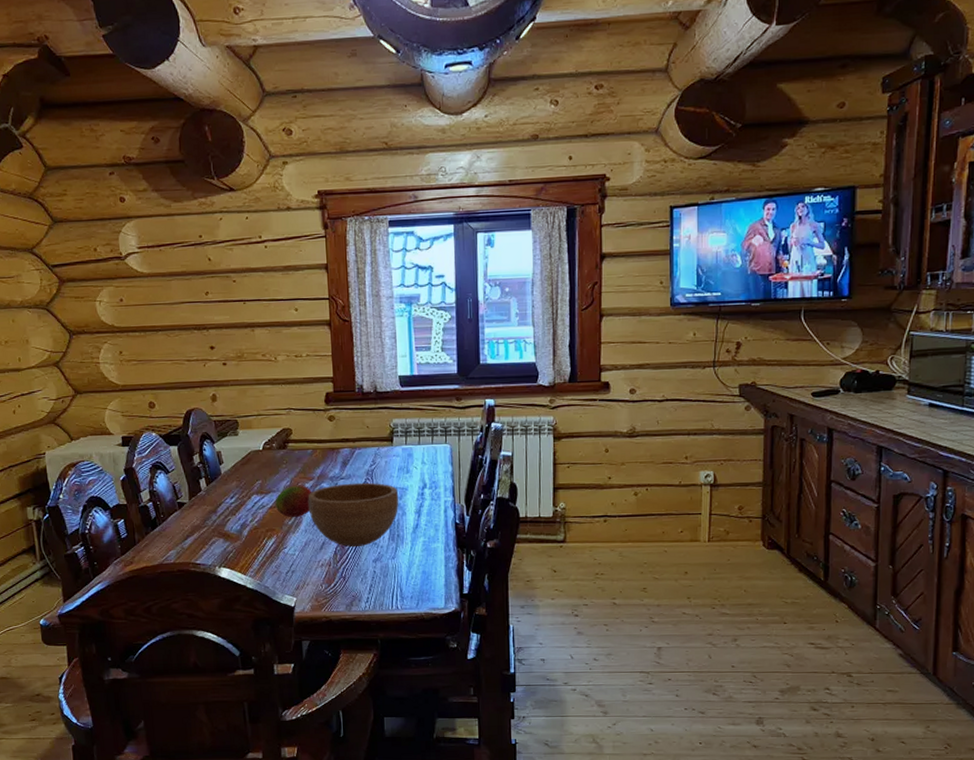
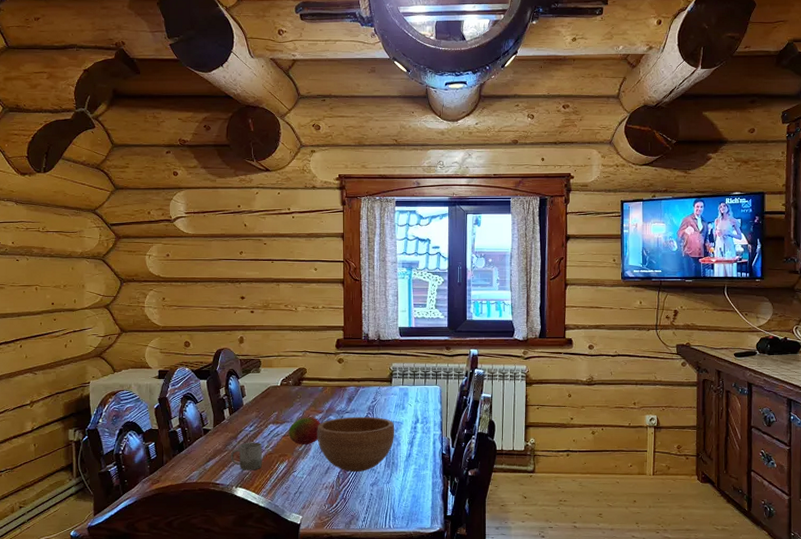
cup: none [210,515,248,548] -> present [230,442,263,471]

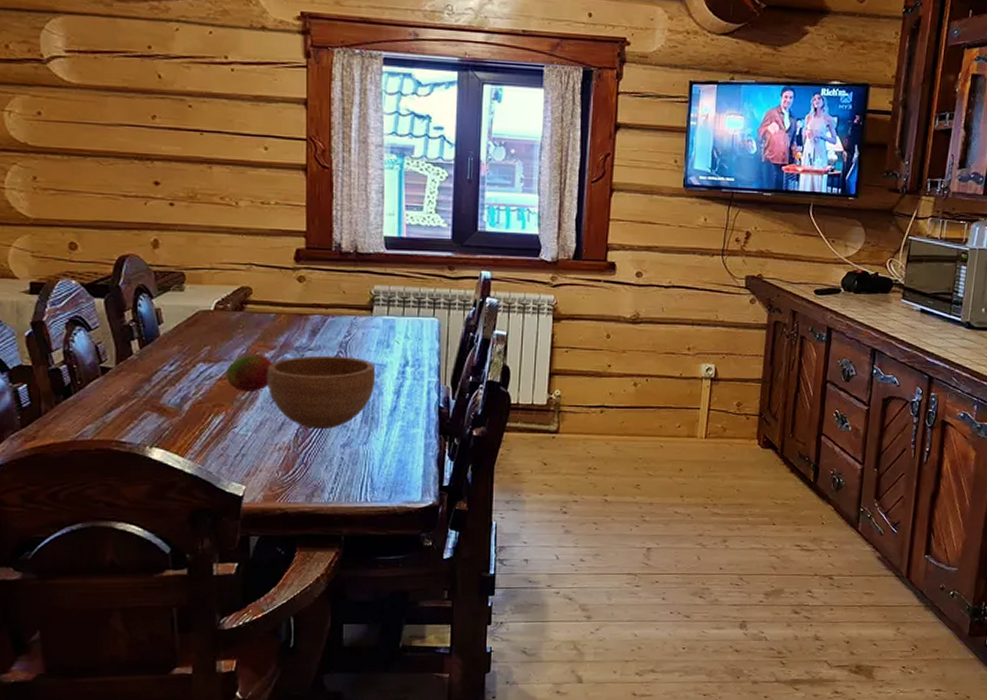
cup: present [230,442,263,471] -> none [141,386,189,425]

